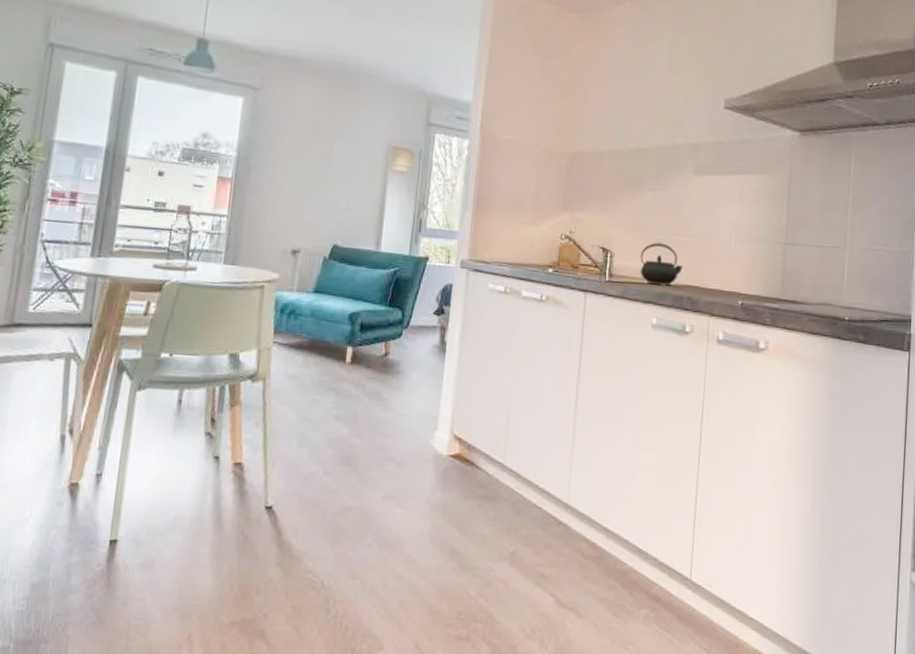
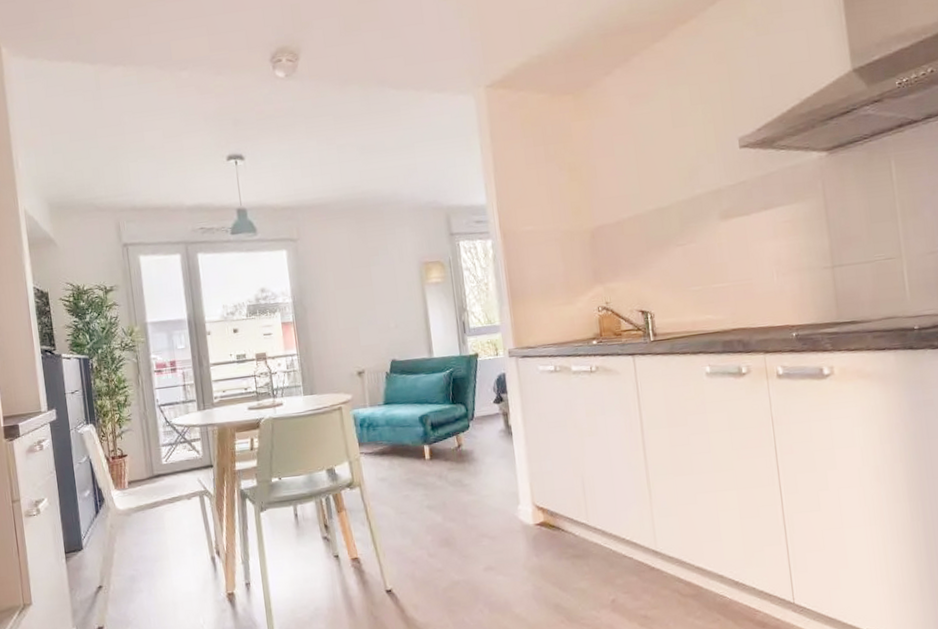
kettle: present [640,242,683,286] -> none [680,293,727,335]

